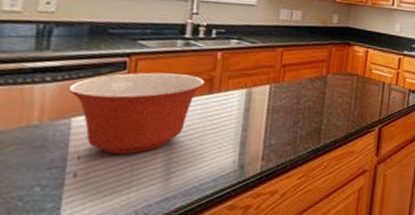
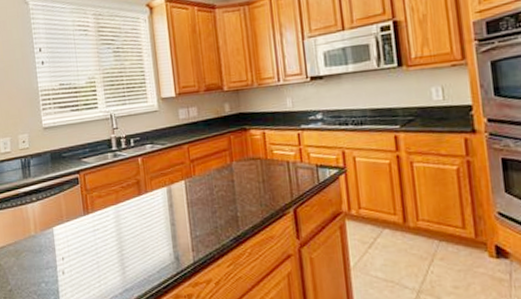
mixing bowl: present [68,72,205,154] -> none [47,181,134,254]

